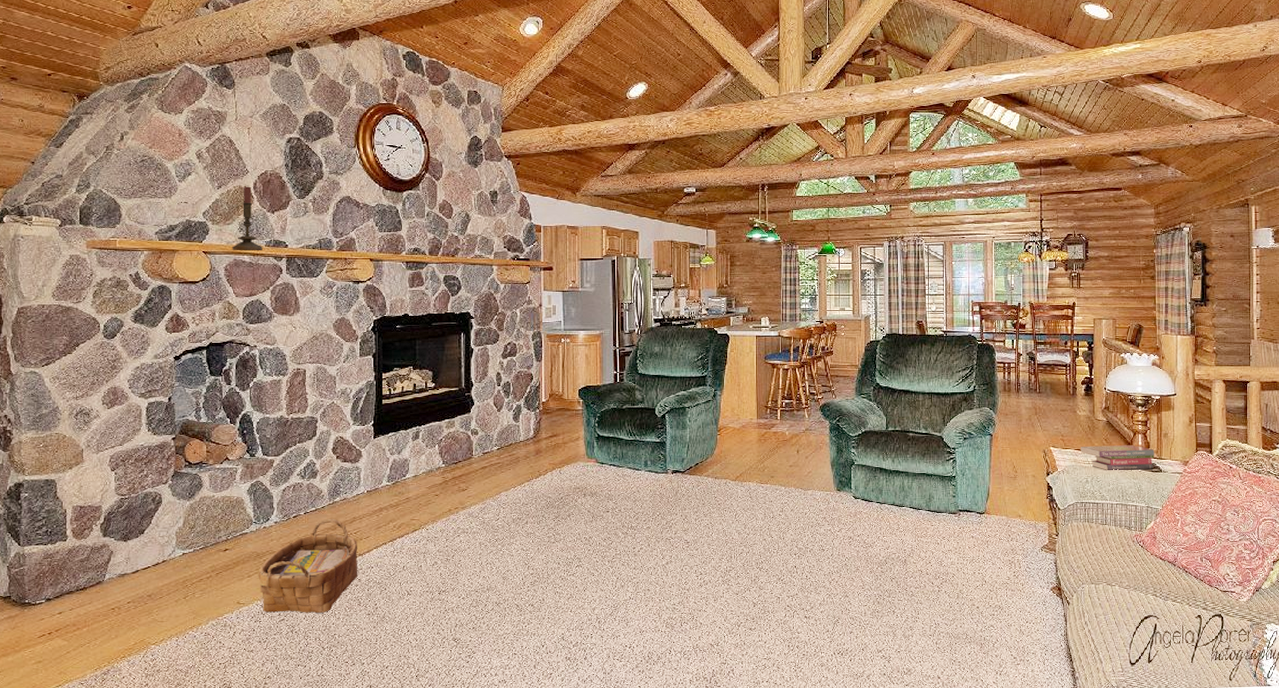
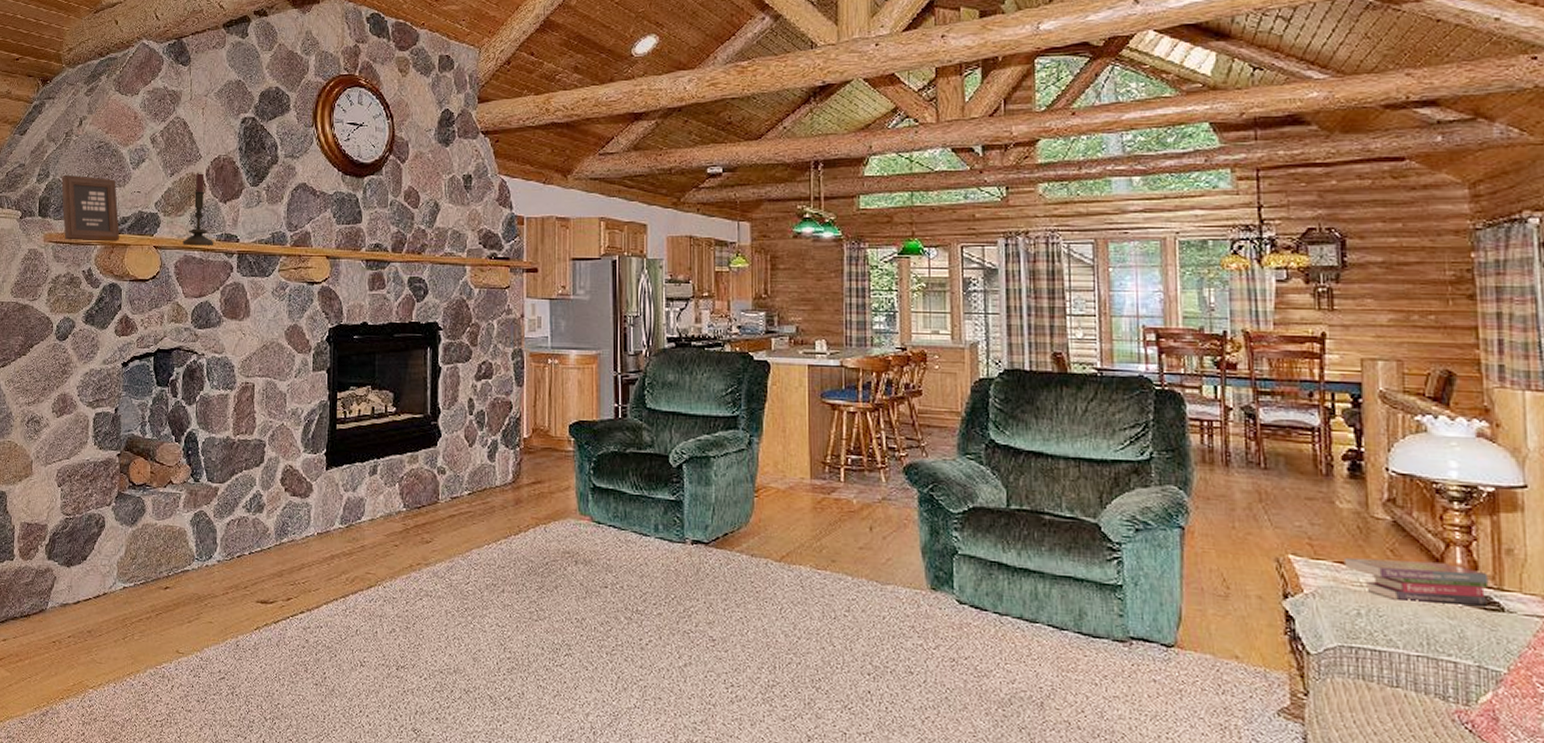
picture frame: none [103,185,168,248] -> present [61,174,120,242]
woven basket: present [258,518,358,614] -> none [198,562,306,677]

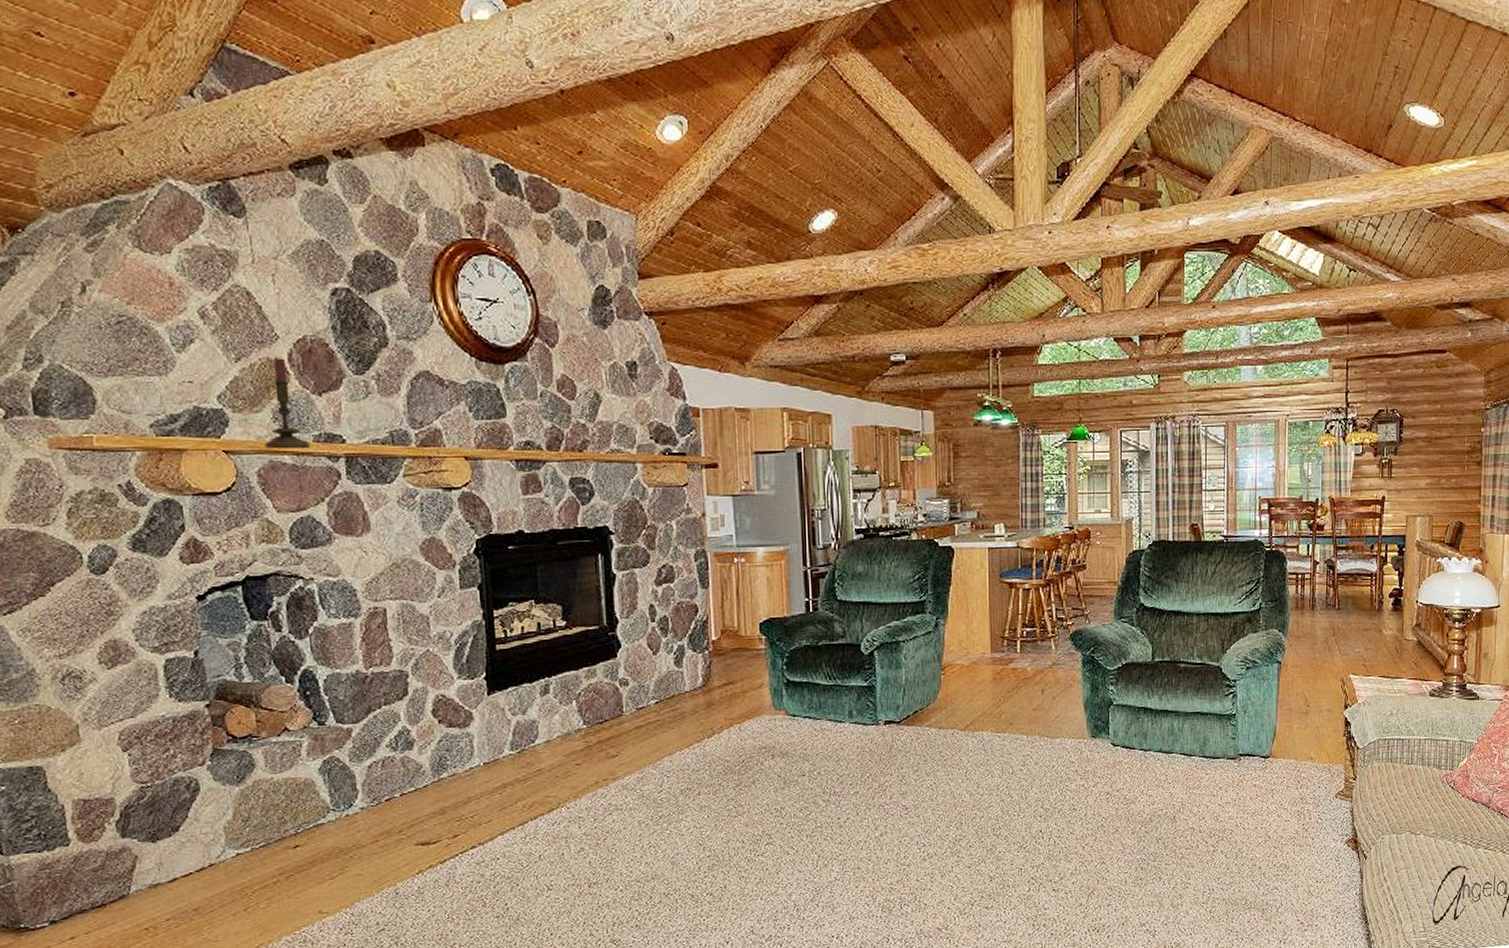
picture frame: present [61,174,120,242] -> none [64,359,170,447]
books: present [1343,557,1489,608] -> none [1385,669,1472,701]

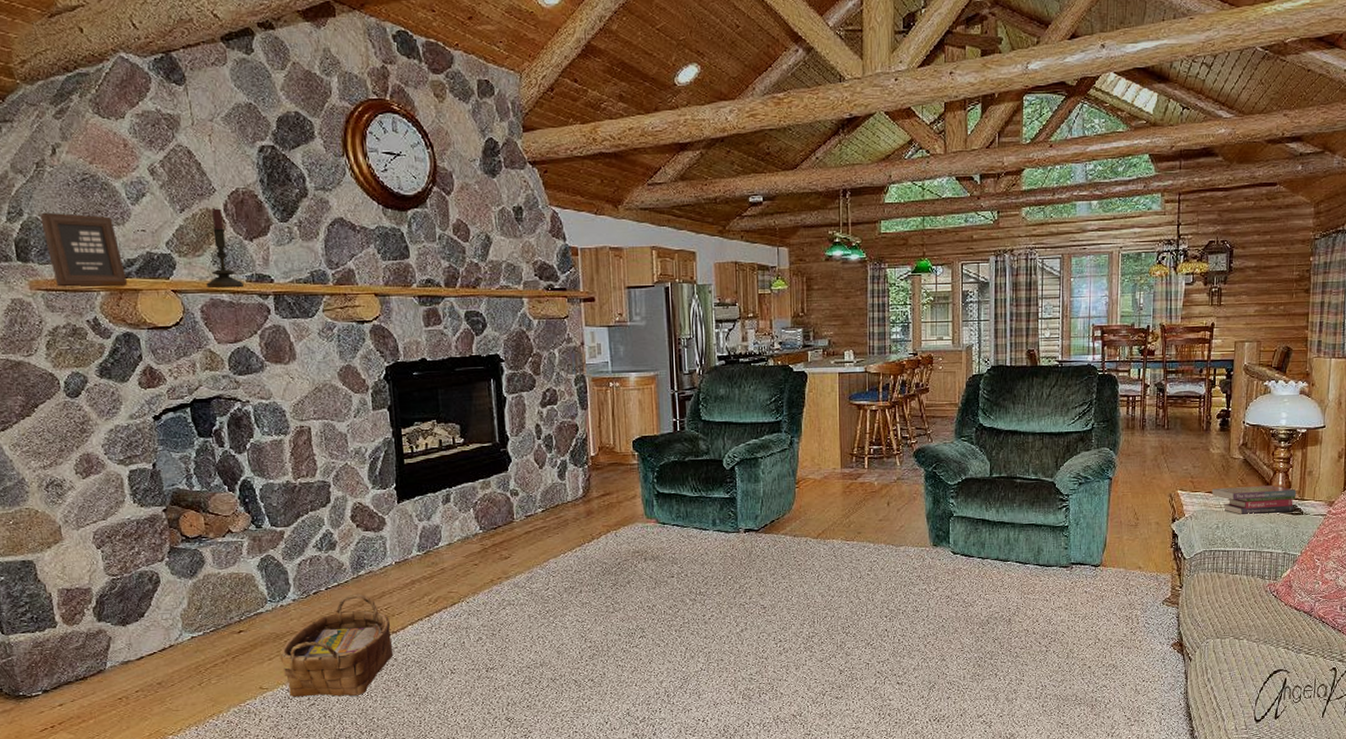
picture frame: none [64,359,170,447] -> present [40,212,128,288]
woven basket: none [343,800,480,922] -> present [280,593,394,698]
books: none [1385,669,1472,701] -> present [1211,485,1296,516]

